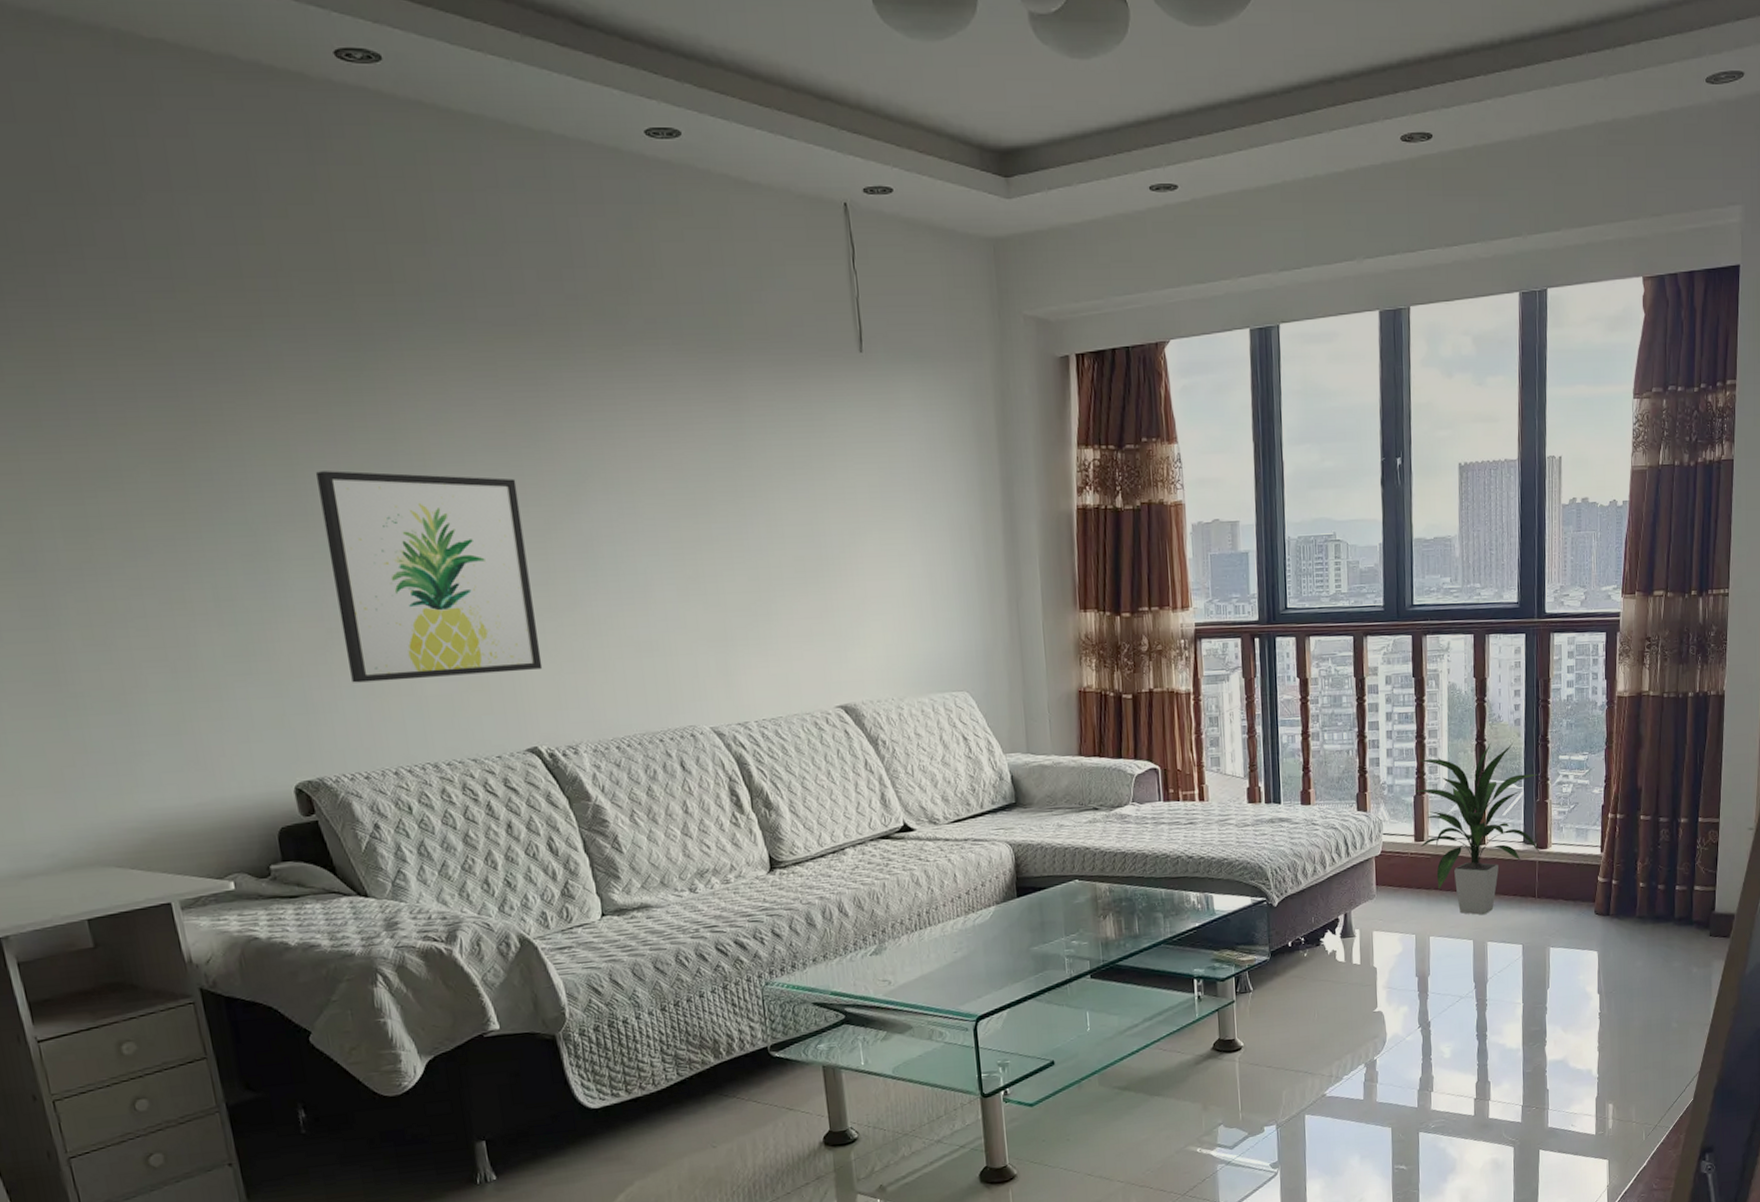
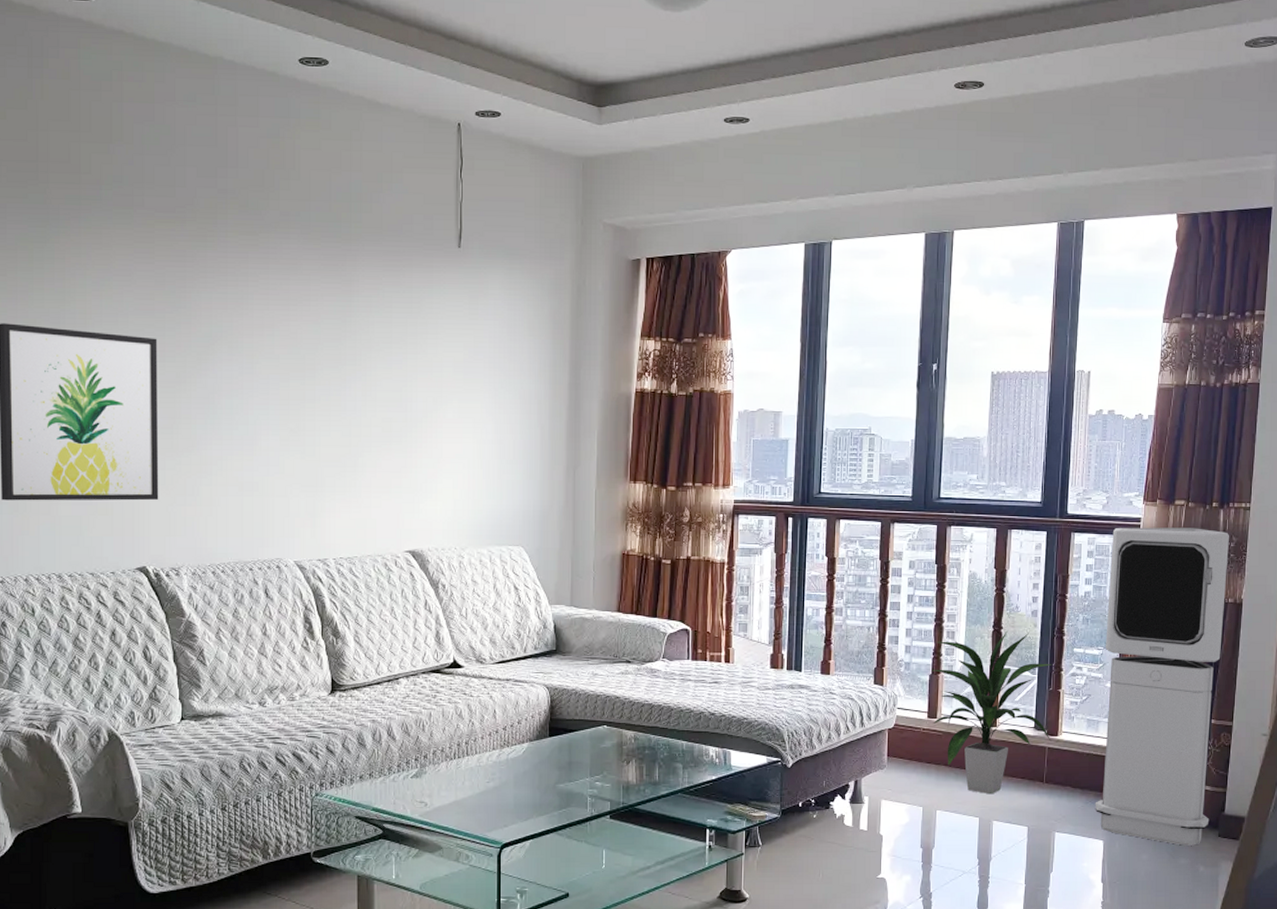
air purifier: none [1588,619,1710,949] -> present [1095,527,1230,846]

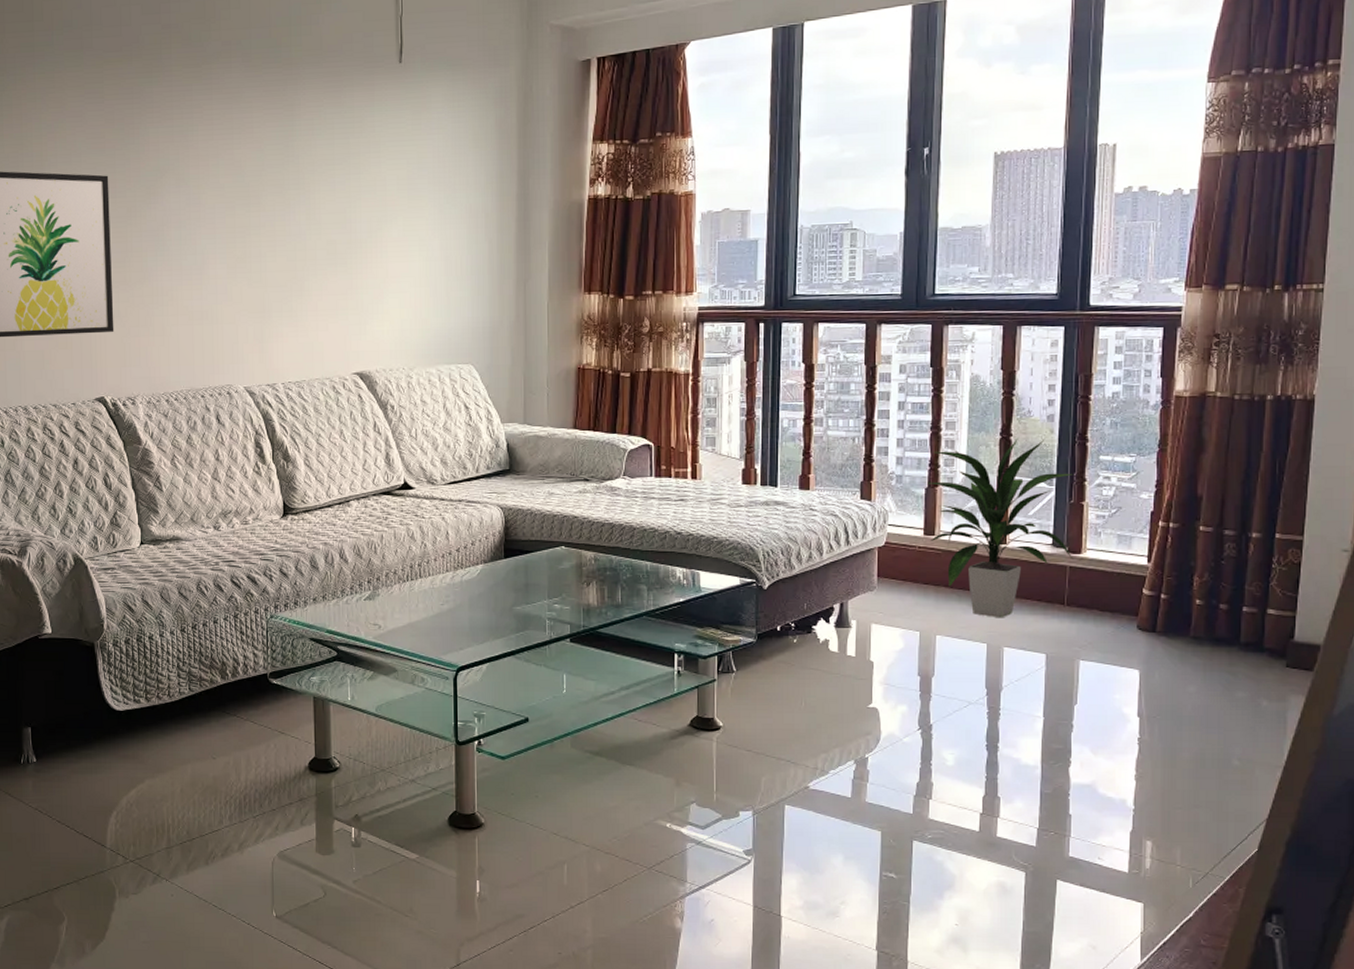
air purifier: present [1095,527,1230,846] -> none [1128,315,1298,677]

